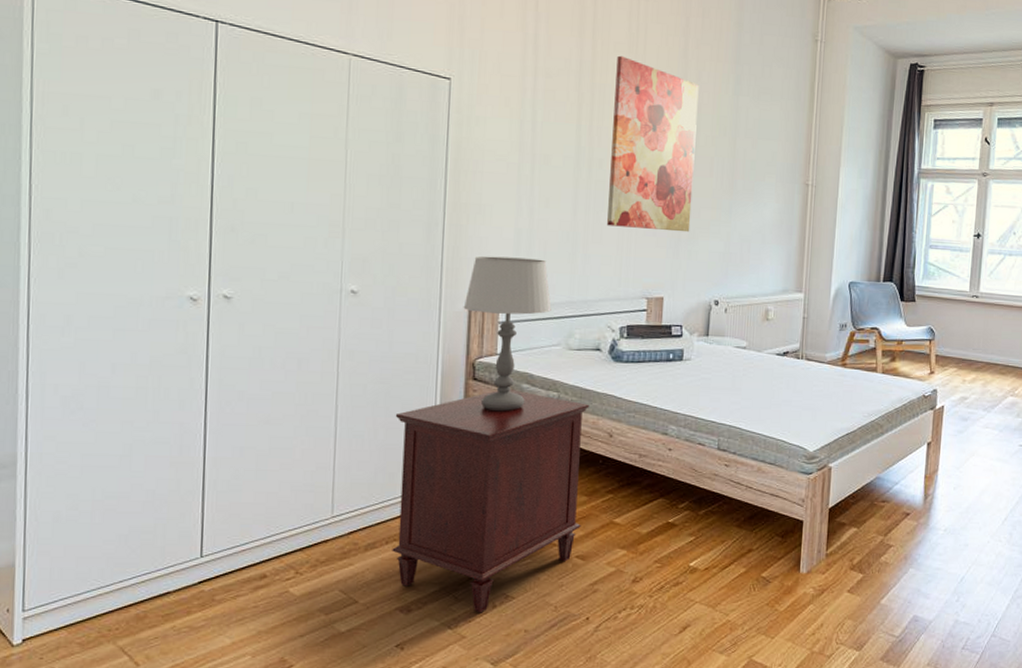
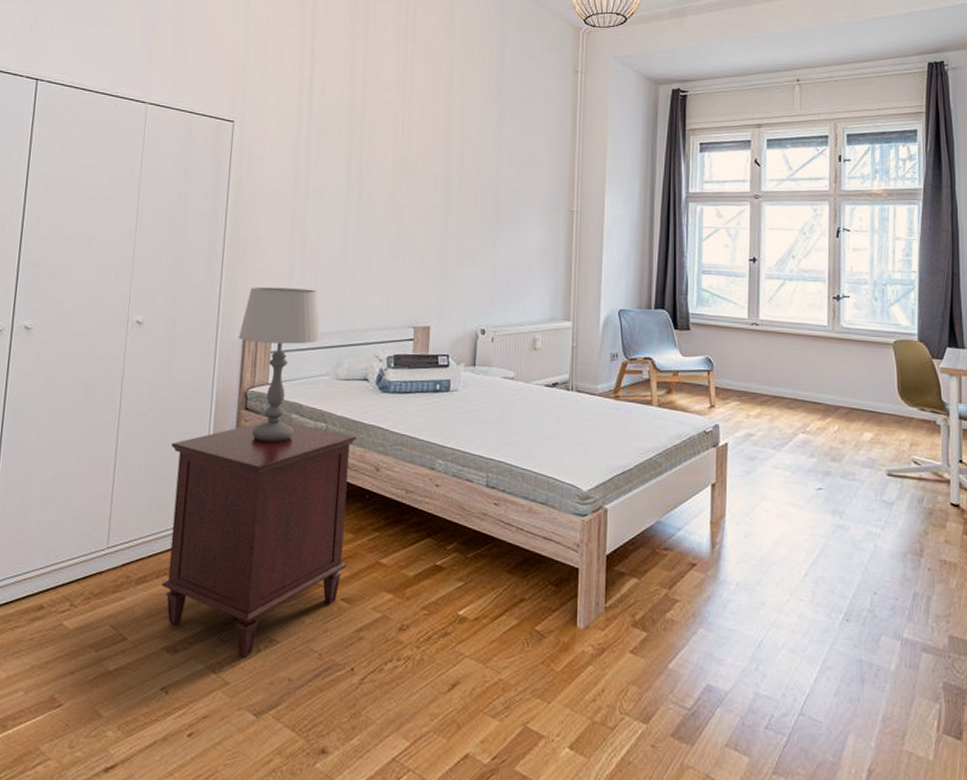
wall art: present [607,55,699,233] -> none [375,93,463,261]

